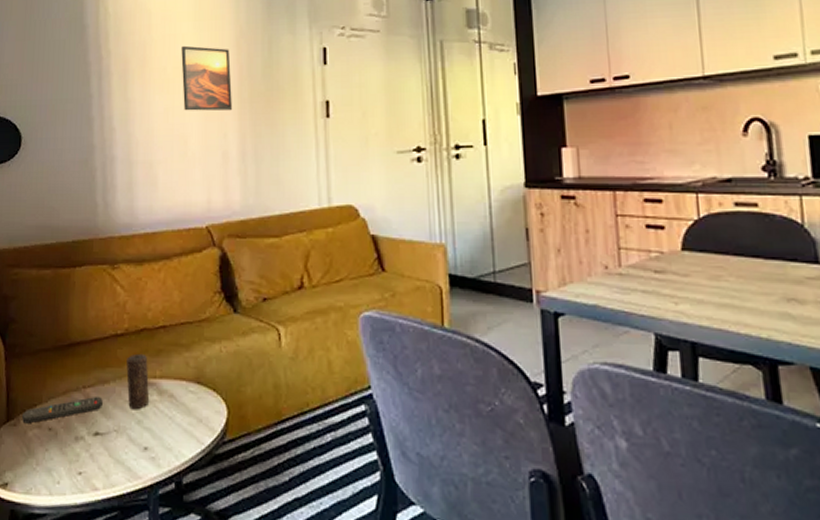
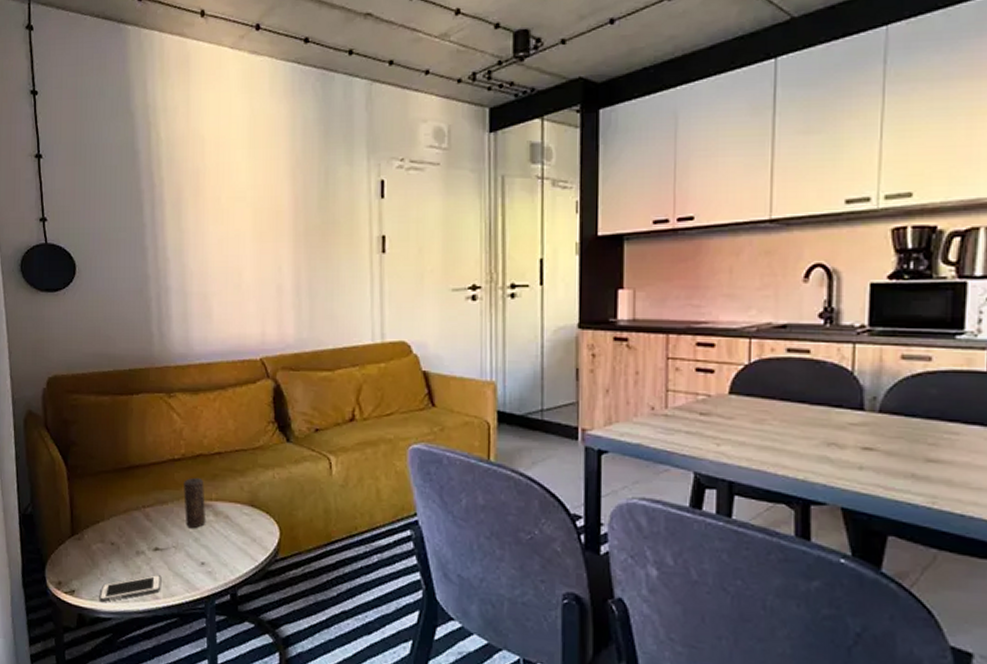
remote control: present [22,396,103,424] -> none [86,515,161,539]
cell phone: none [34,463,102,495] -> present [99,575,162,602]
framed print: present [181,45,233,111] -> none [235,174,288,244]

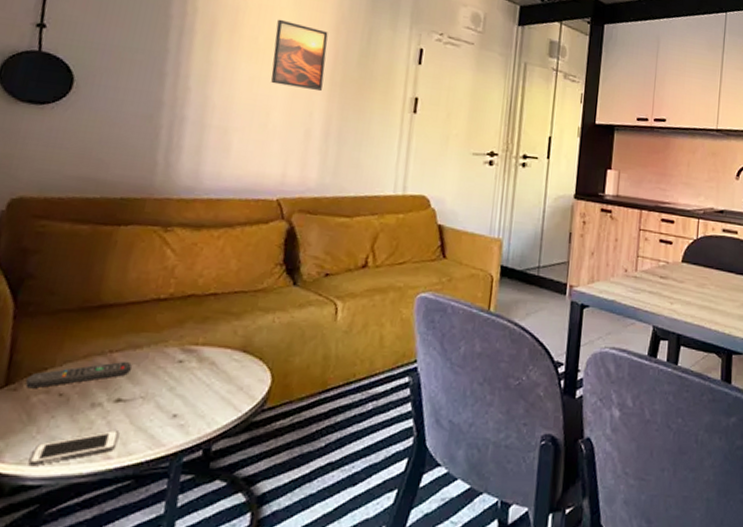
remote control: none [86,515,161,539] -> present [25,361,132,389]
candle: present [184,477,206,528] -> none [161,319,192,376]
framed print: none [235,174,288,244] -> present [271,19,328,92]

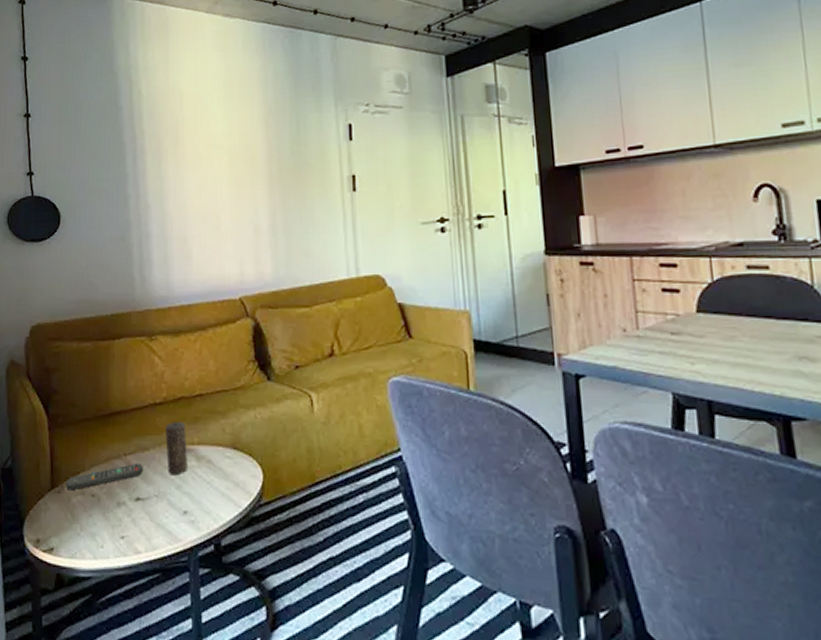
cell phone: present [28,430,120,466] -> none [78,527,143,559]
candle: none [161,319,192,376] -> present [165,421,189,474]
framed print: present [271,19,328,92] -> none [212,124,263,188]

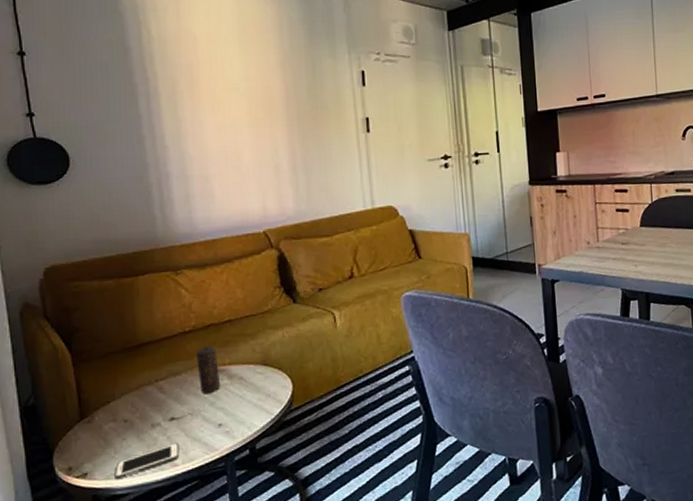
remote control: present [66,462,143,491] -> none [96,386,176,420]
cell phone: none [78,527,143,559] -> present [114,443,180,479]

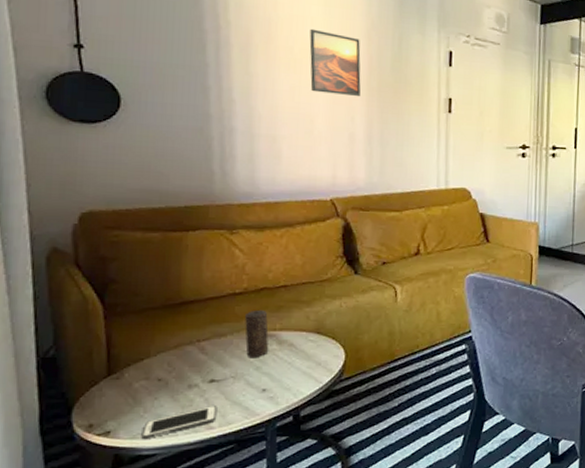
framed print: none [229,68,282,129] -> present [309,28,361,97]

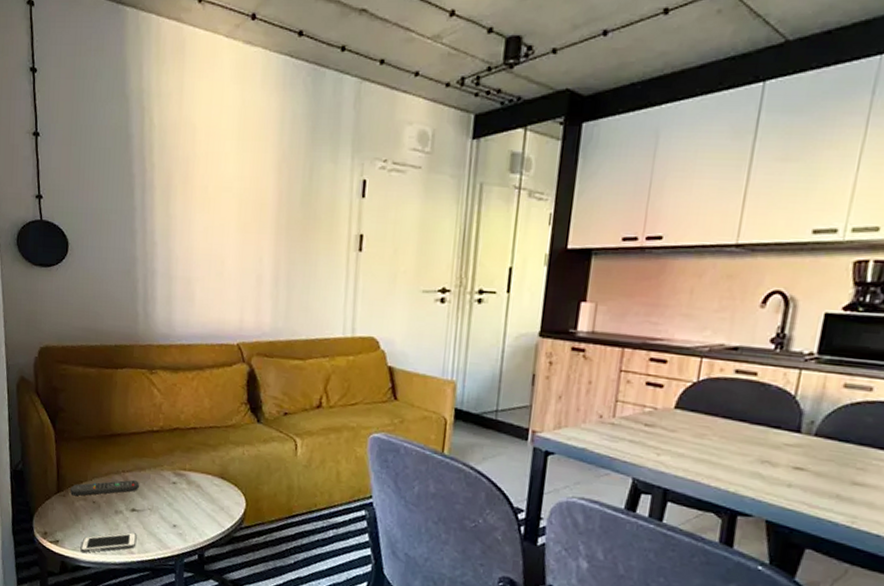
remote control: none [127,348,219,377] -> present [70,479,139,496]
candle: present [245,309,269,357] -> none [160,448,180,494]
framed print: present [309,28,361,97] -> none [222,165,271,236]

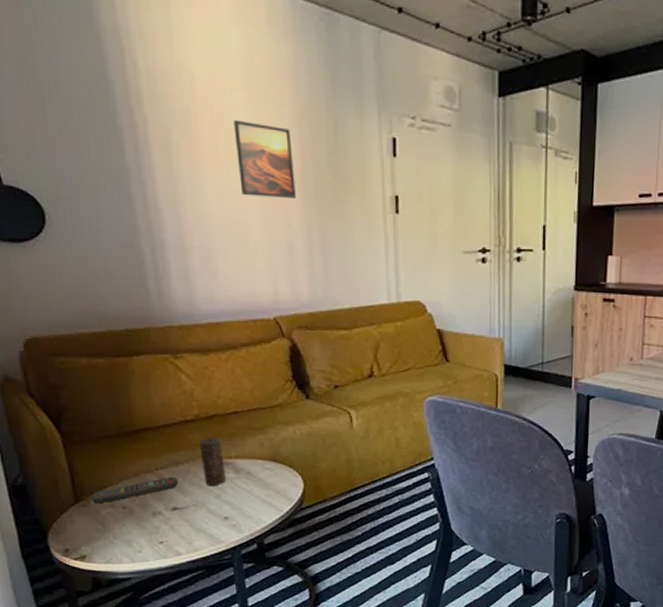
cell phone: present [80,532,137,553] -> none [114,533,184,563]
candle: none [160,448,180,494] -> present [199,437,227,485]
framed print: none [222,165,271,236] -> present [234,119,297,200]

